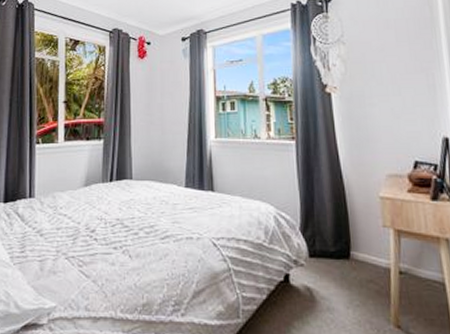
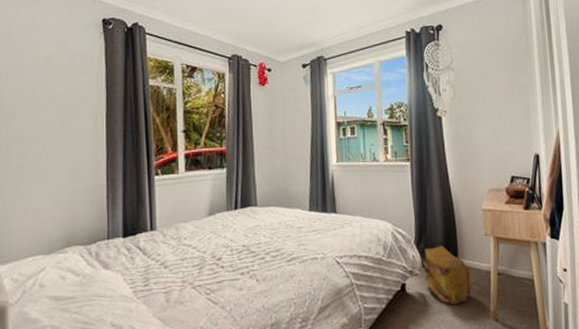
backpack: none [308,234,369,304] -> present [421,245,473,305]

